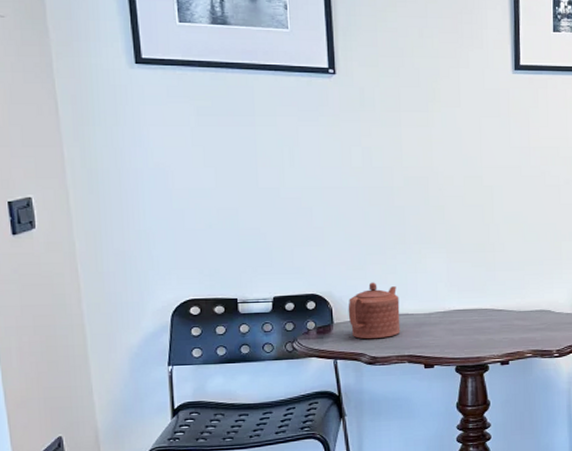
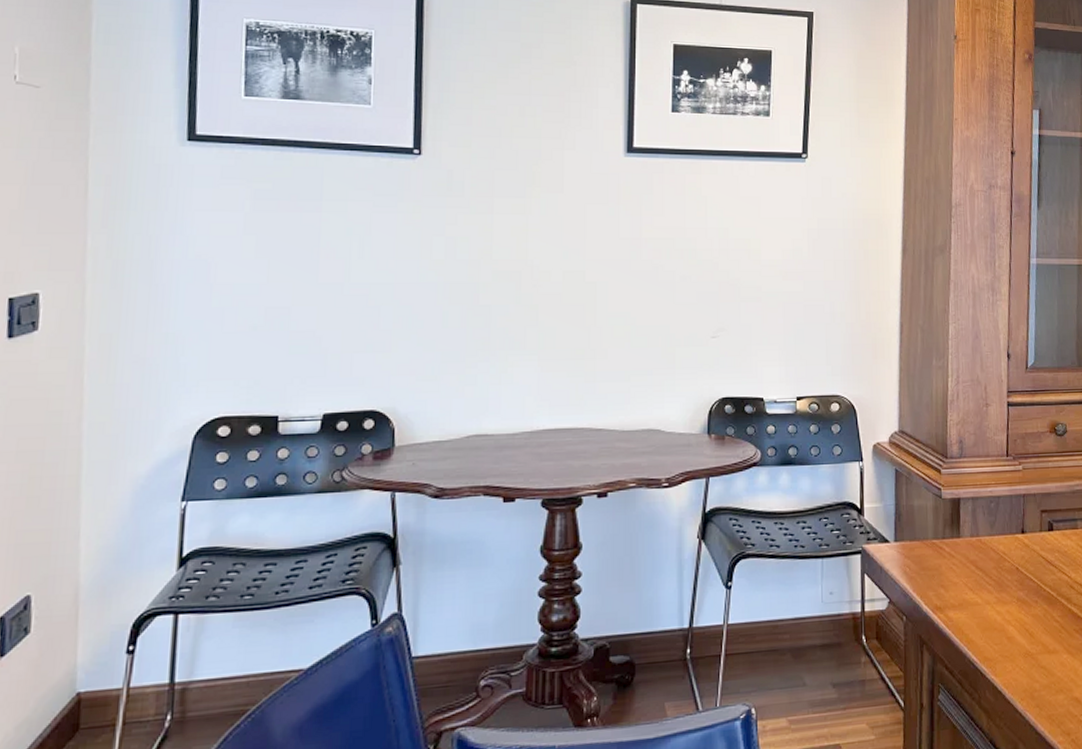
teapot: present [348,282,401,339] -> none [413,396,478,466]

